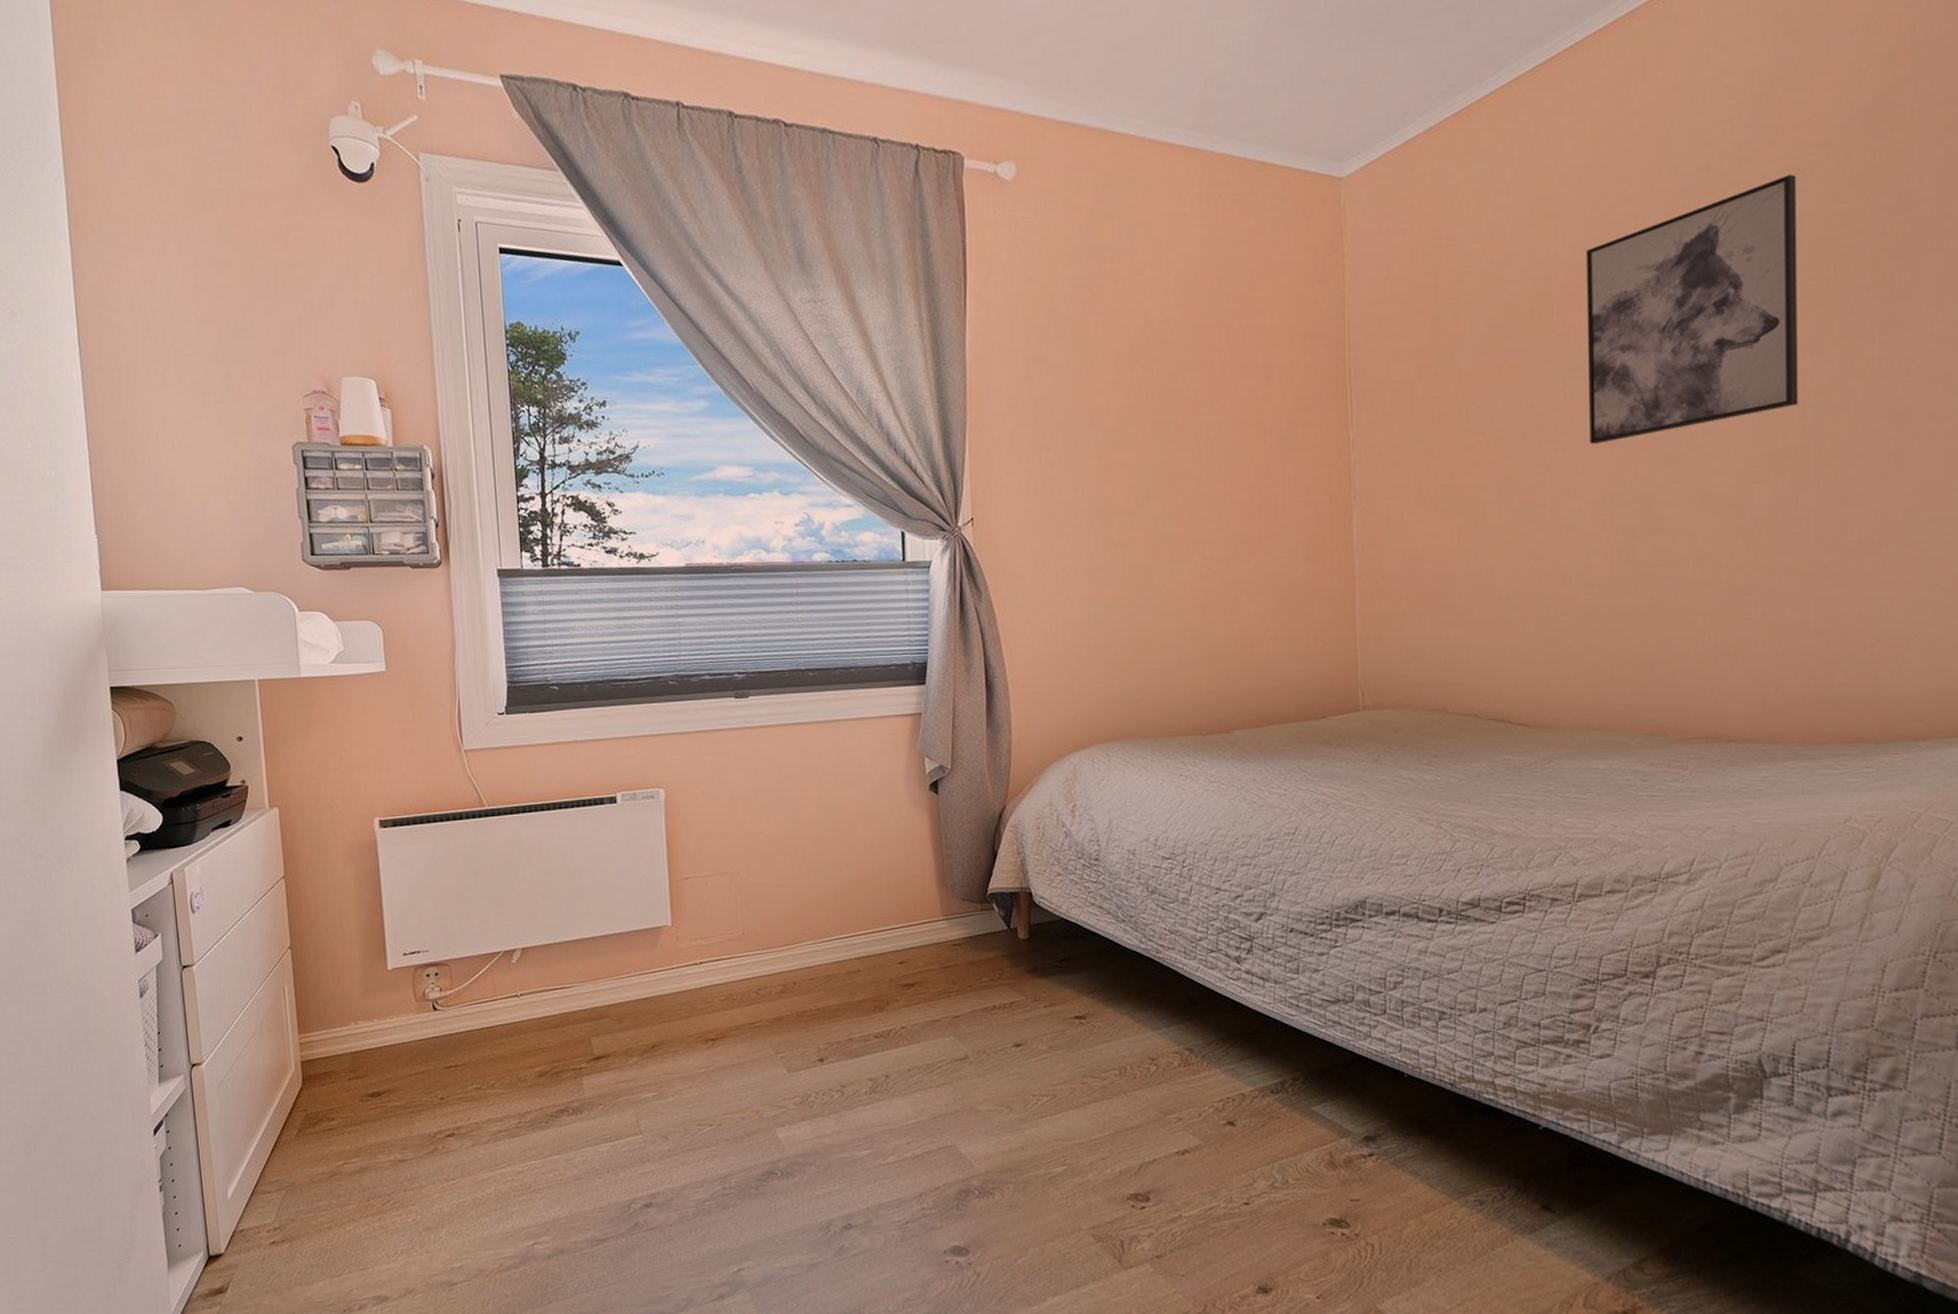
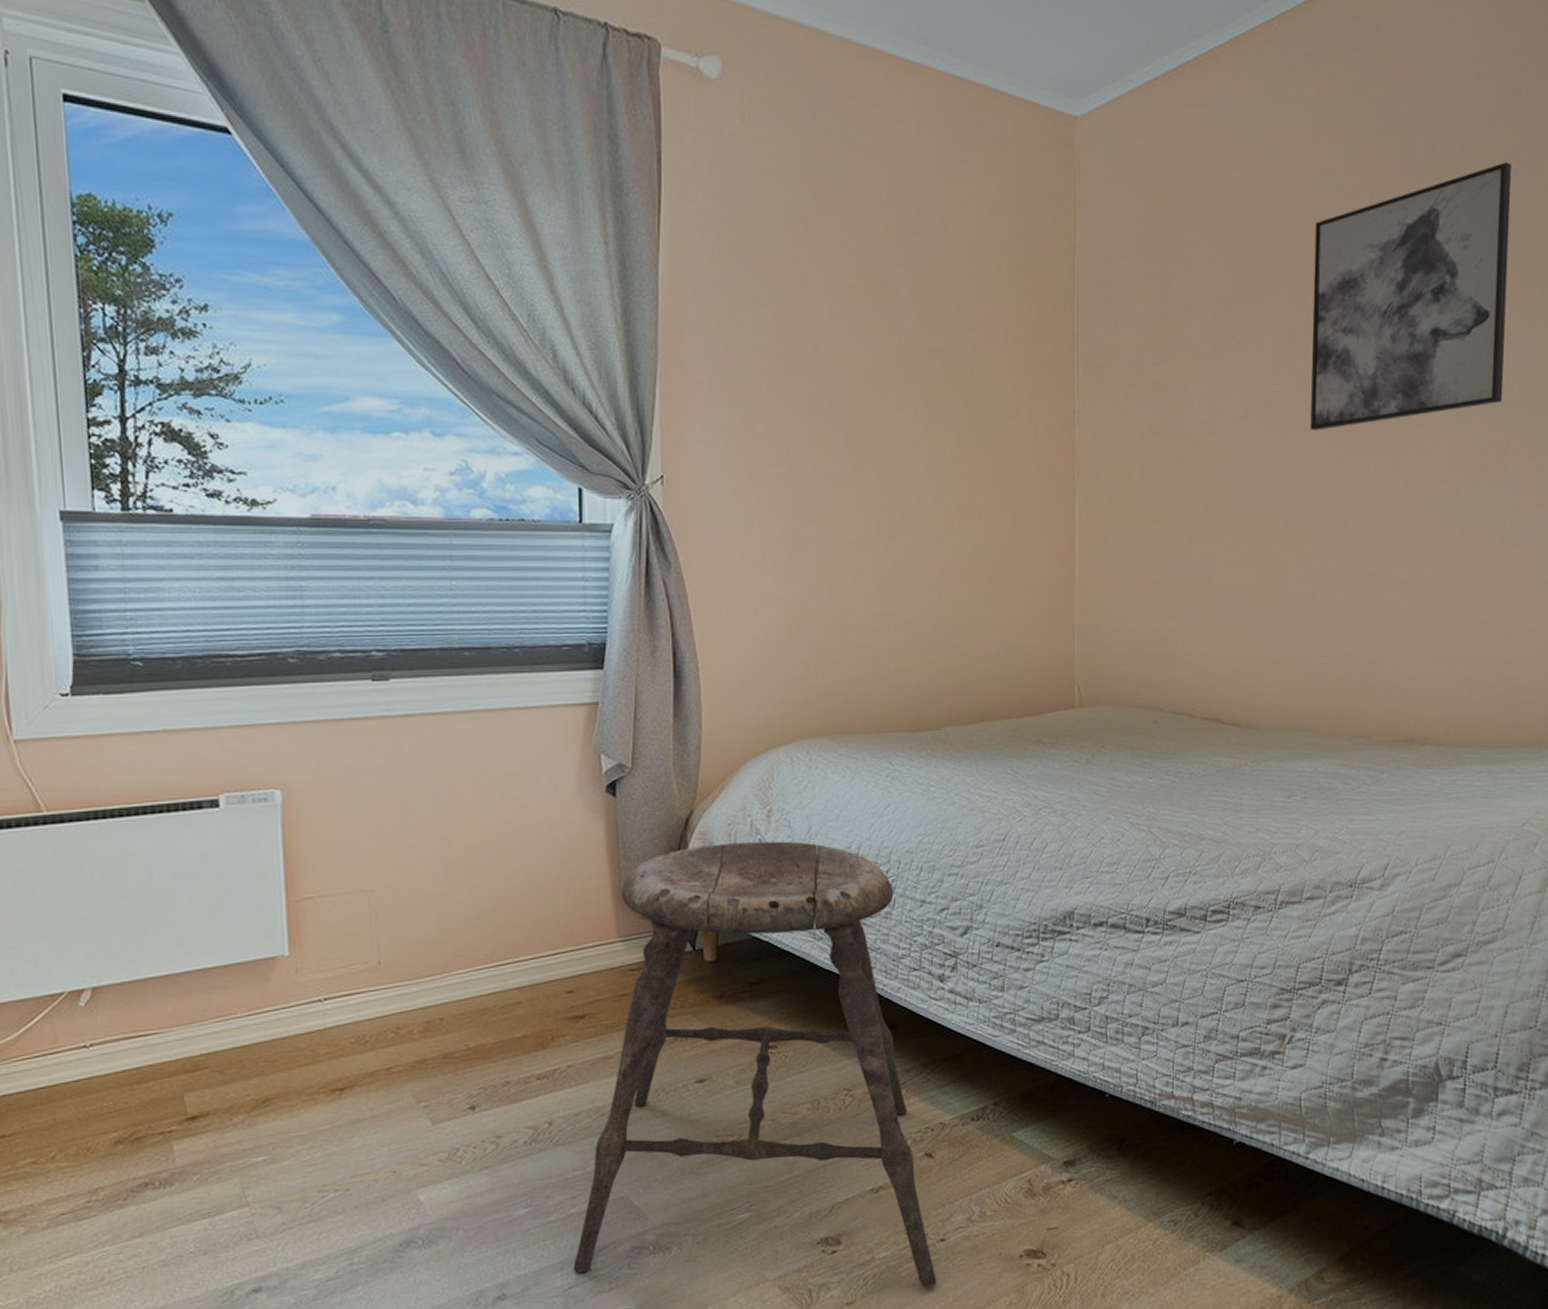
stool: none [909,833,1242,1248] -> present [573,841,937,1288]

